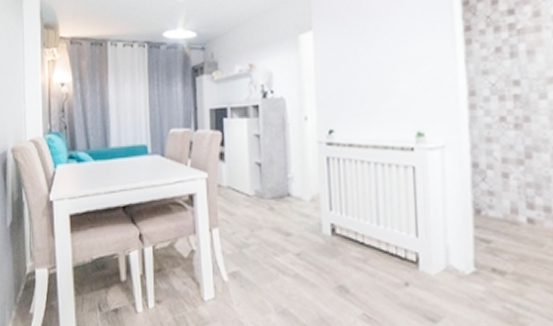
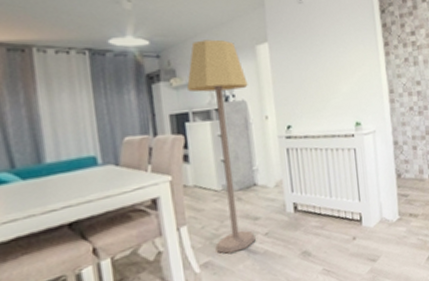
lamp: none [228,29,288,268] -> present [187,39,256,254]

